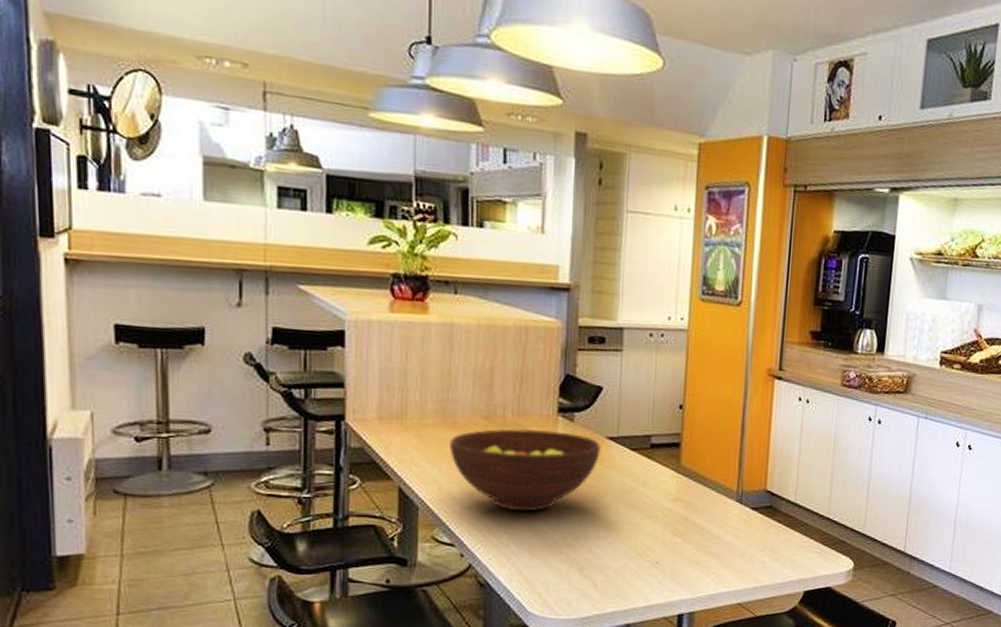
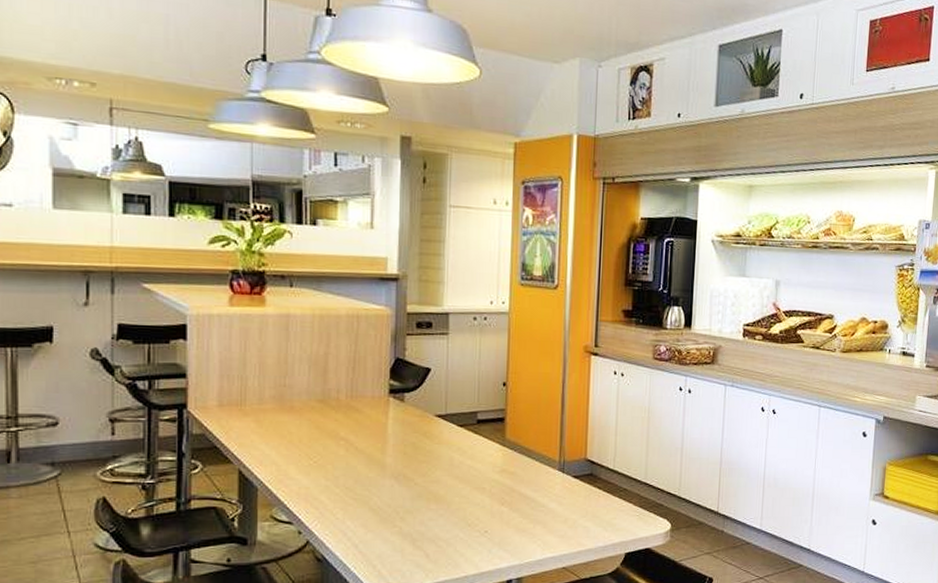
fruit bowl: present [448,429,601,512] -> none [286,410,430,488]

